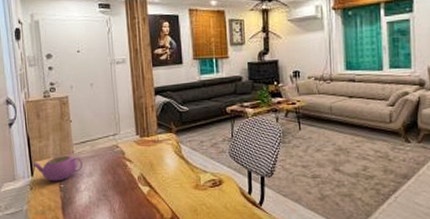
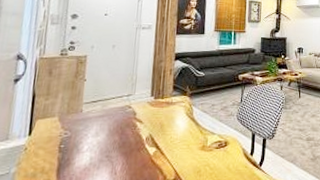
teapot: present [33,156,83,182] -> none [33,115,90,142]

